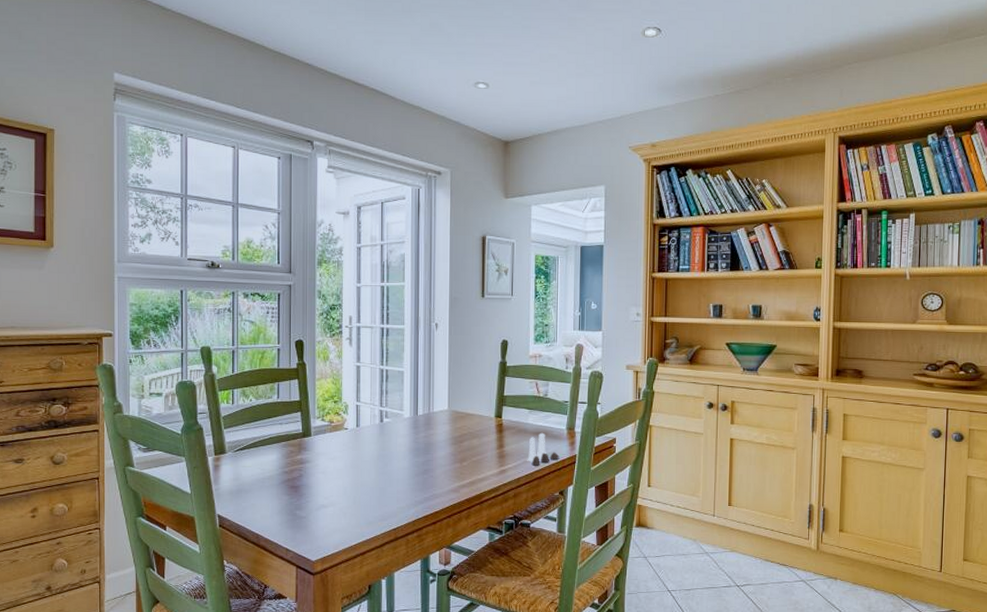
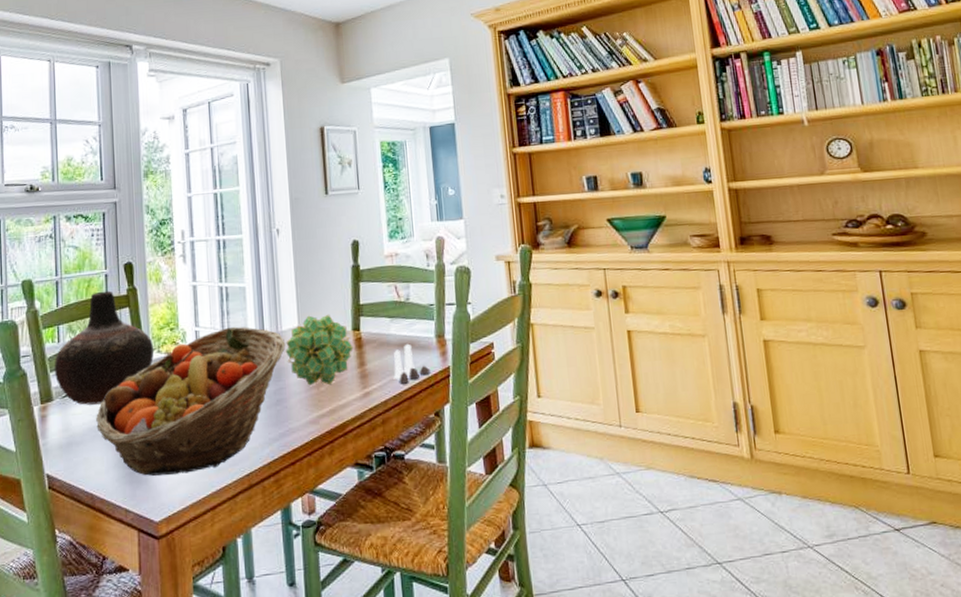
vase: none [229,363,319,460] -> present [55,290,154,405]
fruit basket: none [264,404,436,523] -> present [96,326,286,476]
decorative ball: none [435,401,495,462] -> present [285,314,353,386]

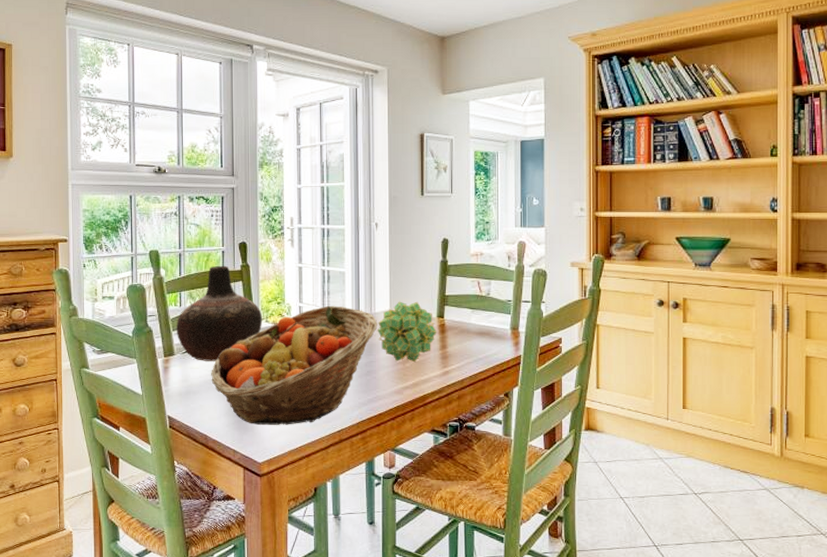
salt and pepper shaker set: present [393,343,431,384] -> none [470,332,504,367]

